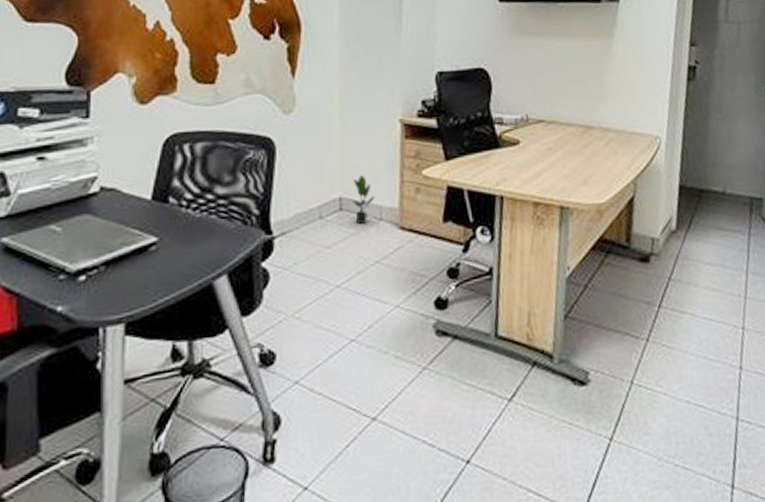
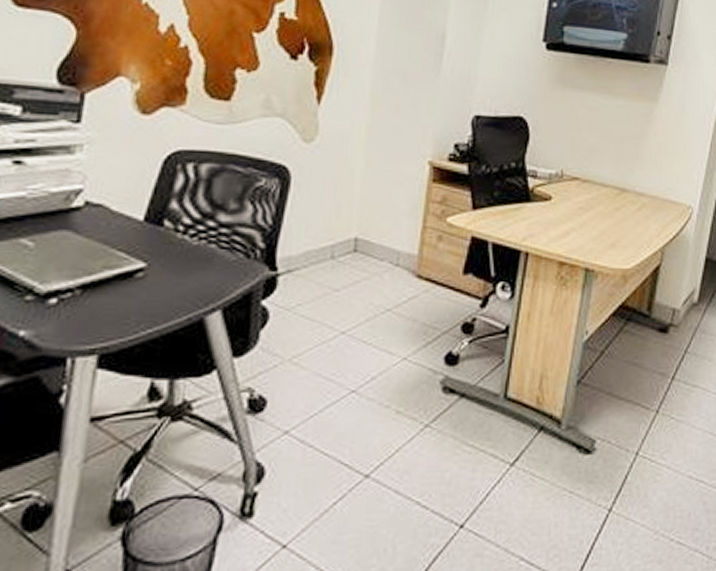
potted plant: present [352,175,376,225] -> none [368,216,394,269]

